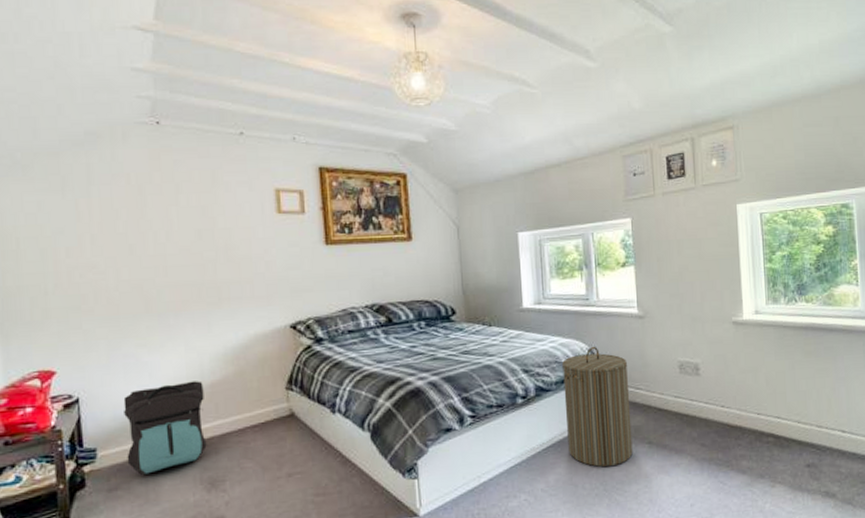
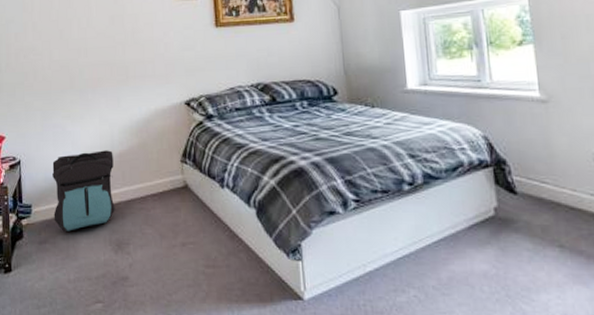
laundry hamper: present [562,346,633,467] -> none [453,132,540,270]

